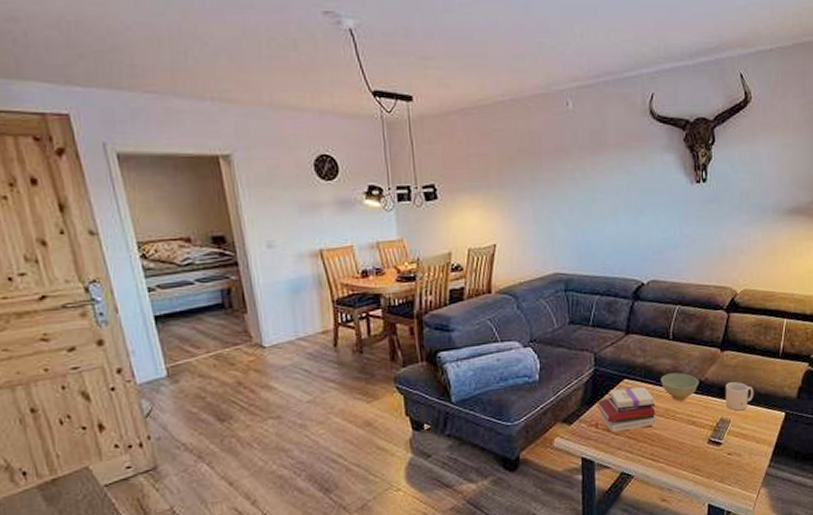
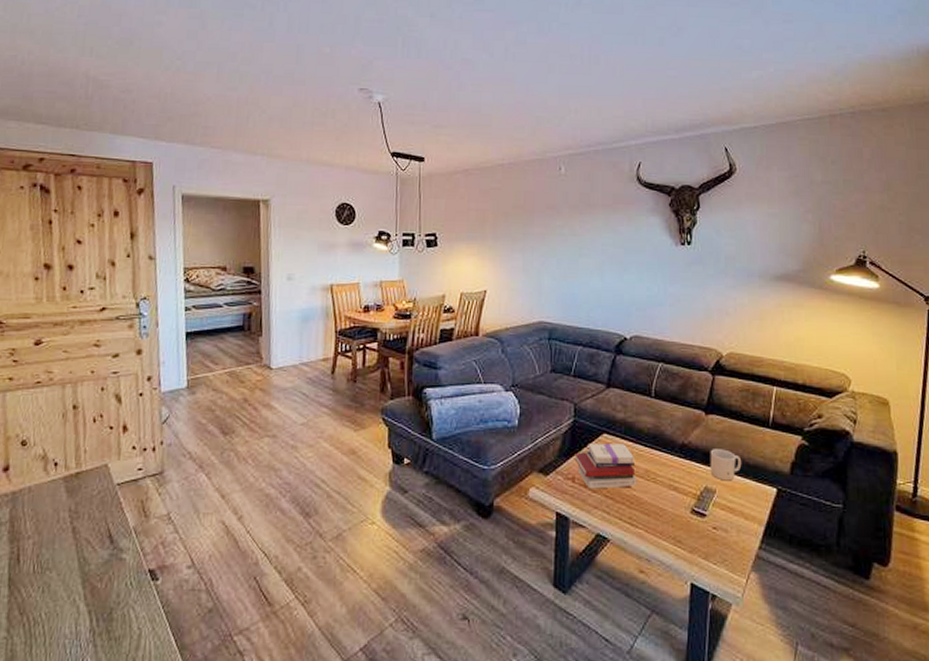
bowl: present [661,373,699,401] -> none [641,432,682,463]

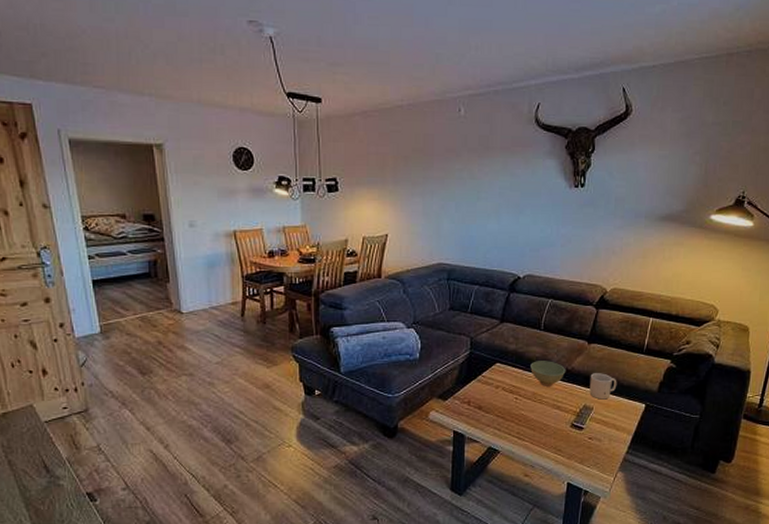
books: present [574,443,637,489] -> none [470,371,525,410]
bowl: none [641,432,682,463] -> present [530,361,566,386]

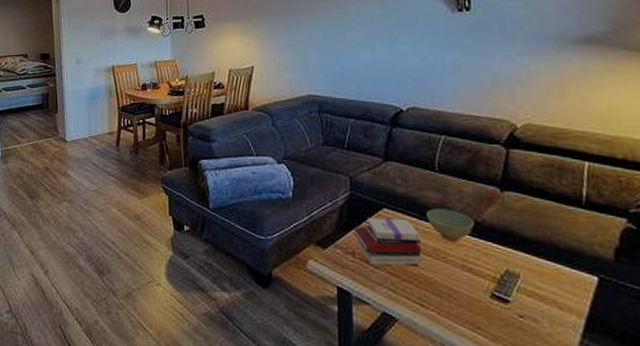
books: none [470,371,525,410] -> present [353,217,425,267]
mug: present [589,373,617,400] -> none [509,229,551,265]

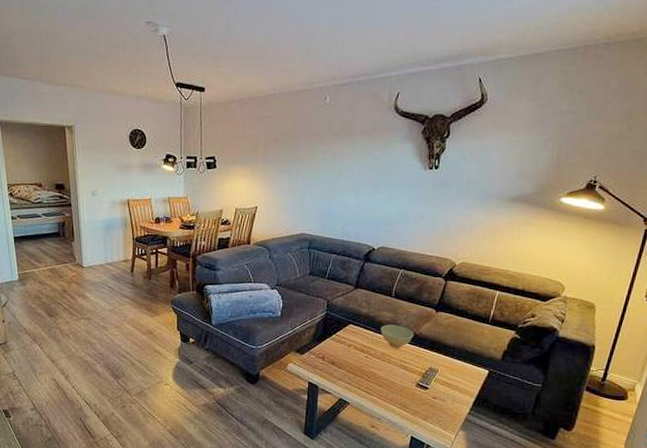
books: present [353,217,425,267] -> none [325,331,375,366]

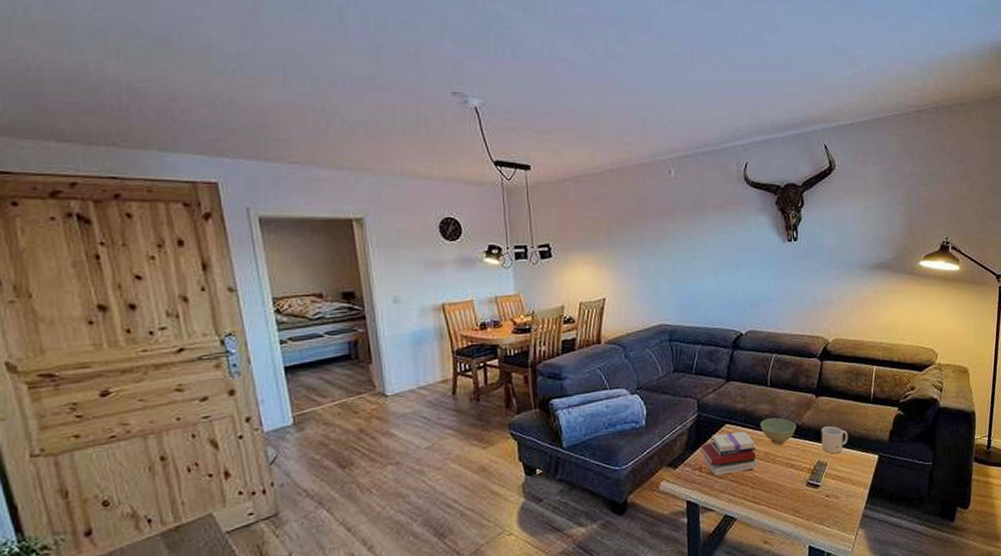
books: none [325,331,375,366] -> present [700,431,759,476]
mug: none [435,339,462,364] -> present [821,426,849,454]

